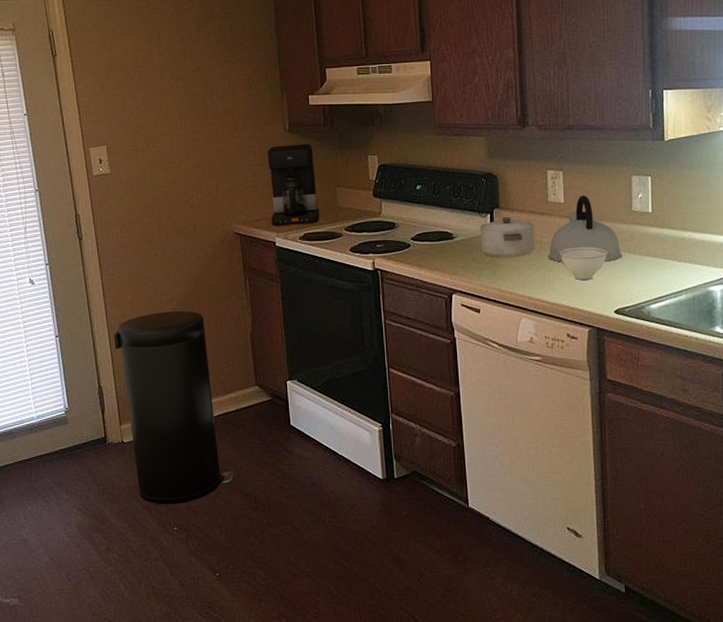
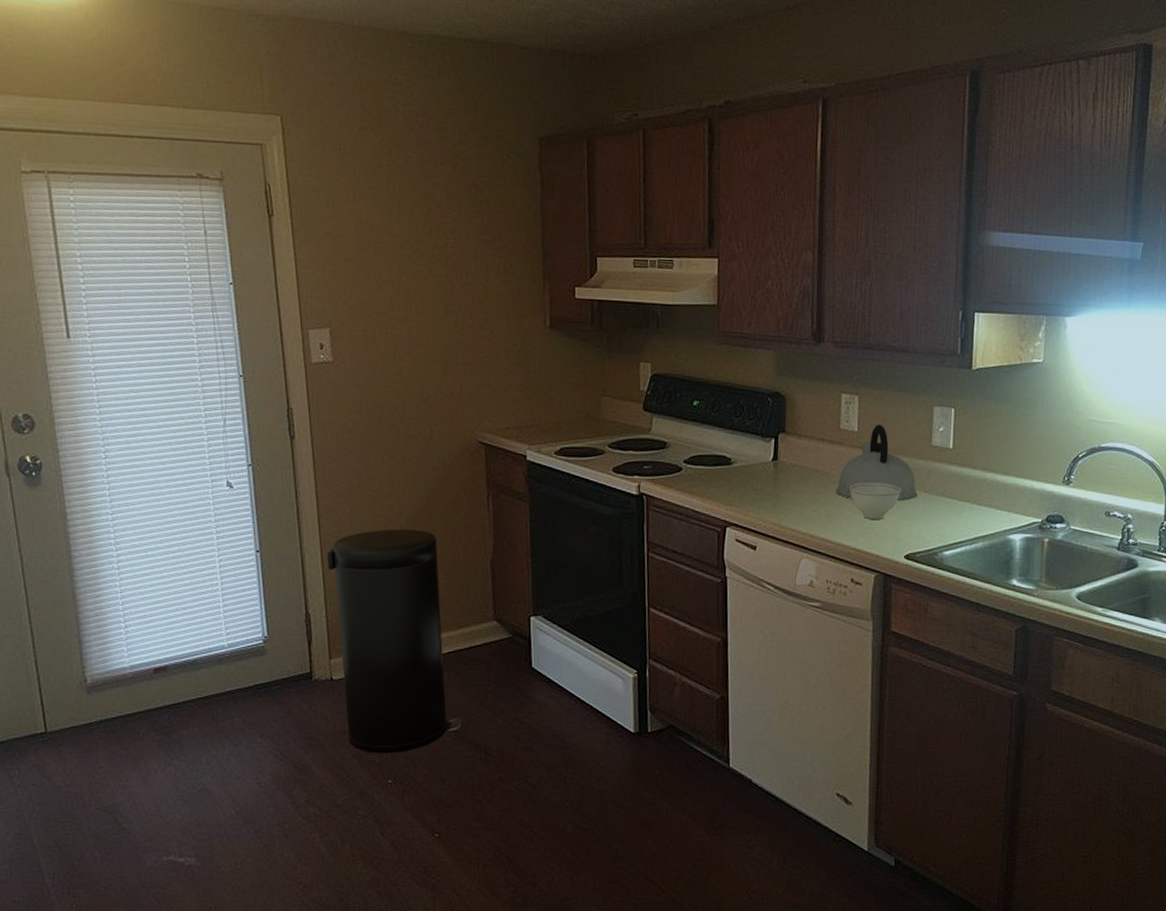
coffee maker: present [267,143,320,227] -> none [522,343,581,438]
cooking pot: present [480,217,535,258] -> none [761,444,824,490]

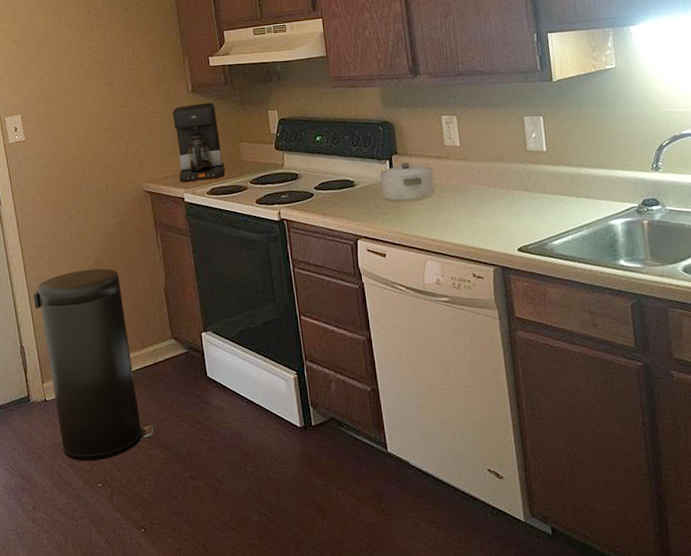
coffee maker: none [522,343,581,438] -> present [172,102,226,183]
cooking pot: none [761,444,824,490] -> present [380,163,435,203]
kettle: present [835,425,917,502] -> none [447,138,521,204]
bowl: present [848,482,901,519] -> none [459,187,506,220]

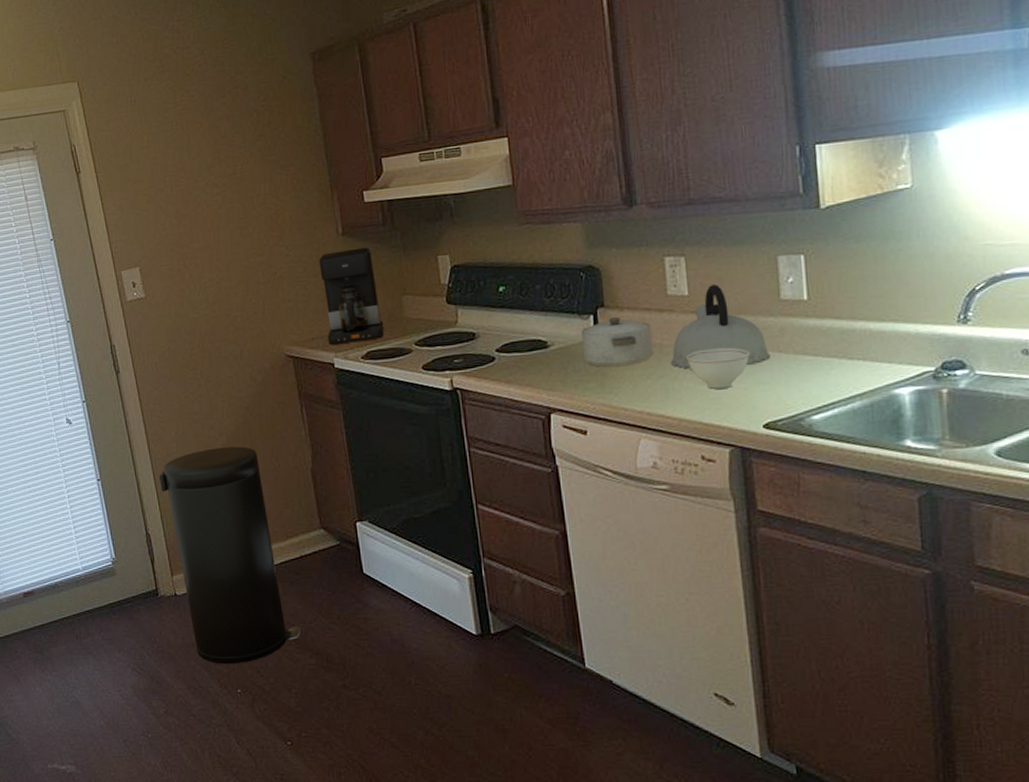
kettle: none [447,138,521,204] -> present [670,284,770,369]
bowl: none [459,187,506,220] -> present [685,347,750,389]

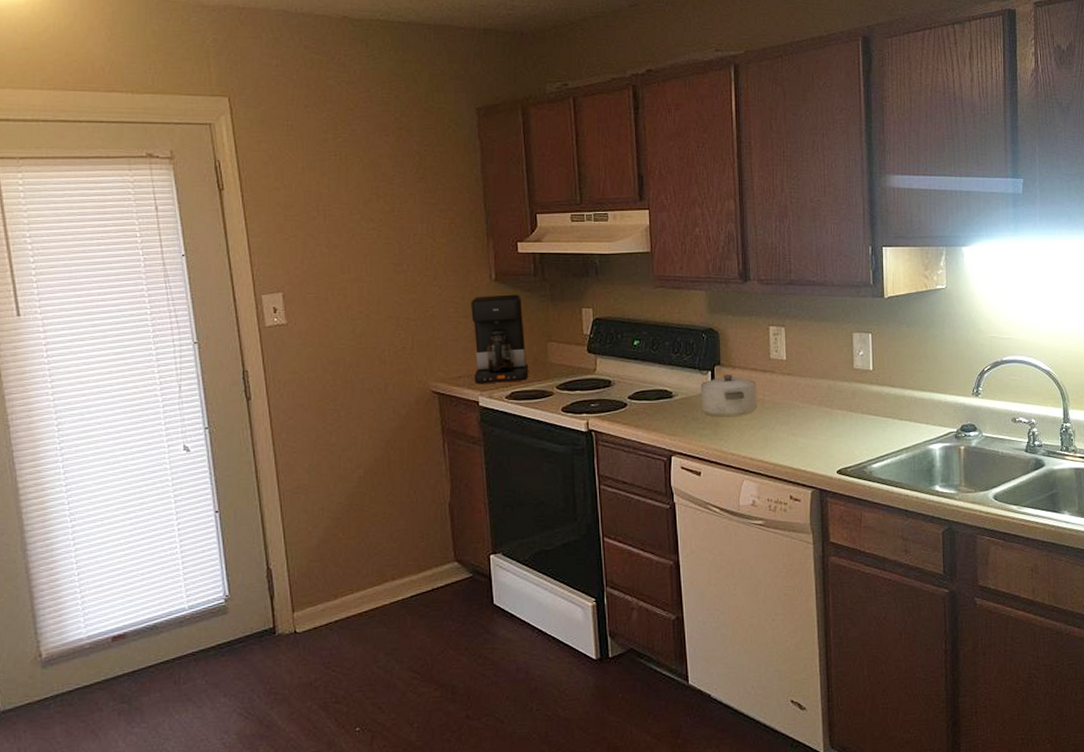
pedal bin: present [158,446,302,663] -> none [286,479,428,702]
kettle: present [670,284,770,369] -> none [769,352,844,422]
bowl: present [685,347,750,389] -> none [781,405,829,439]

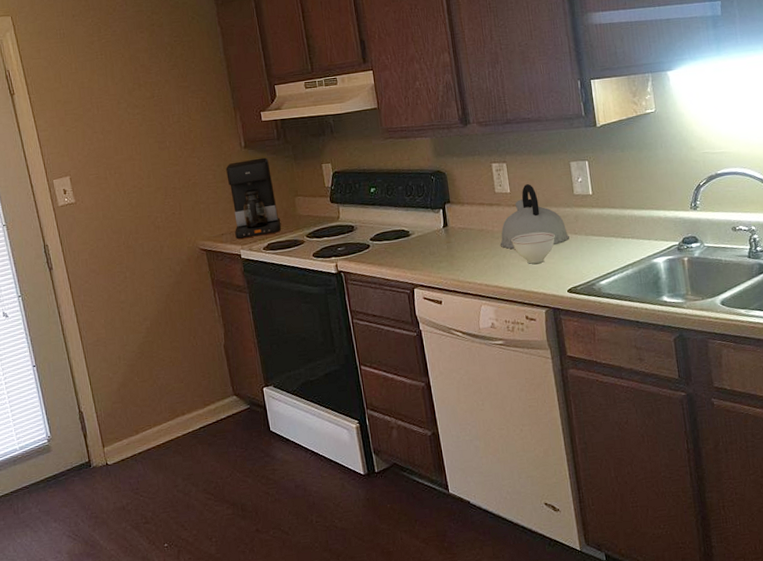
cooking pot: present [700,375,757,418] -> none [434,211,488,250]
kettle: none [769,352,844,422] -> present [500,184,570,249]
bowl: none [781,405,829,439] -> present [510,231,555,264]

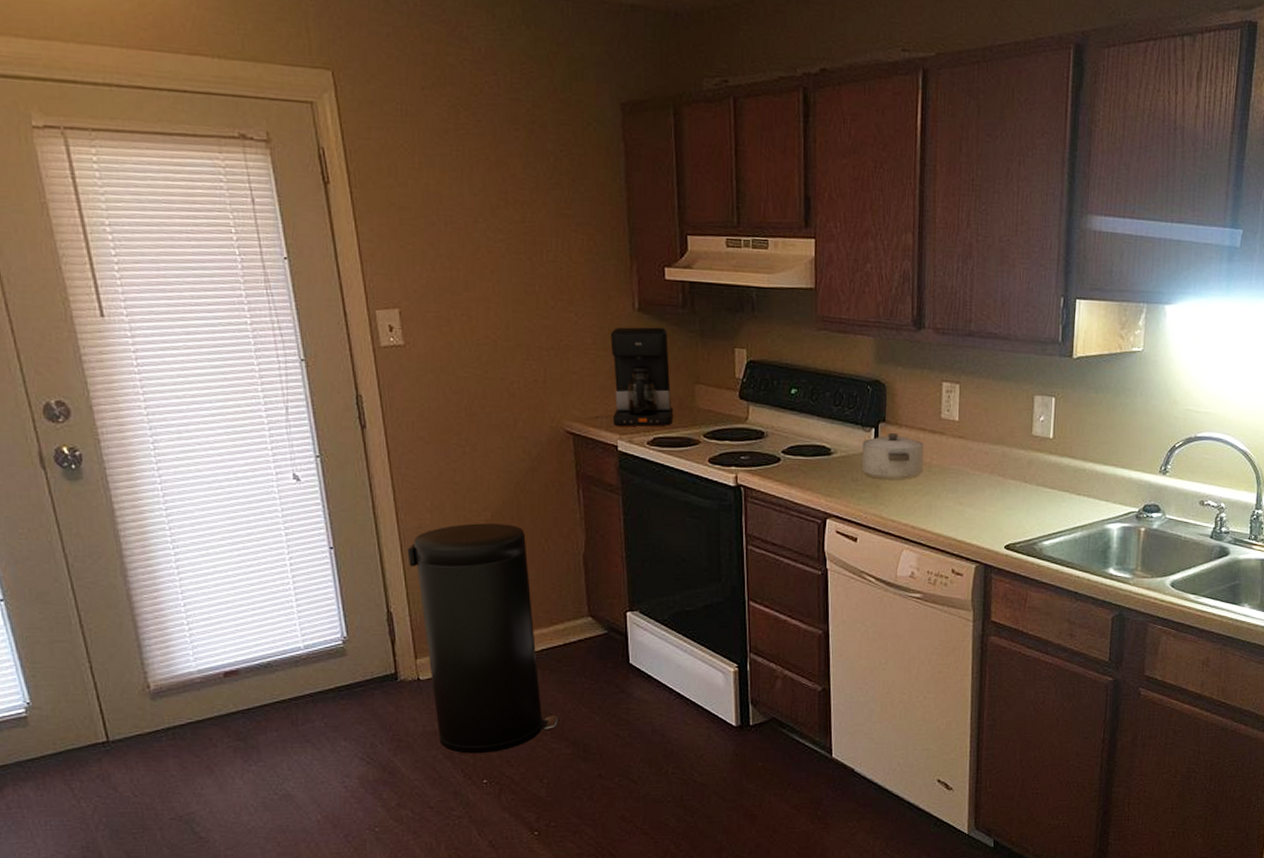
pedal bin: none [90,328,220,523] -> present [407,523,559,753]
cooking pot: none [434,211,488,250] -> present [861,433,924,481]
kettle: present [500,184,570,249] -> none [936,414,1018,492]
bowl: present [510,231,555,264] -> none [949,472,1002,510]

